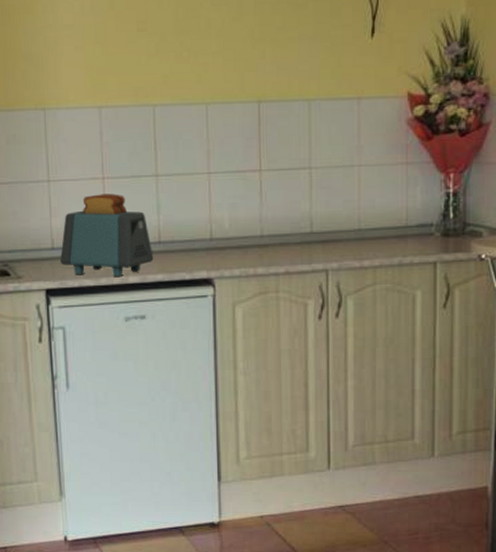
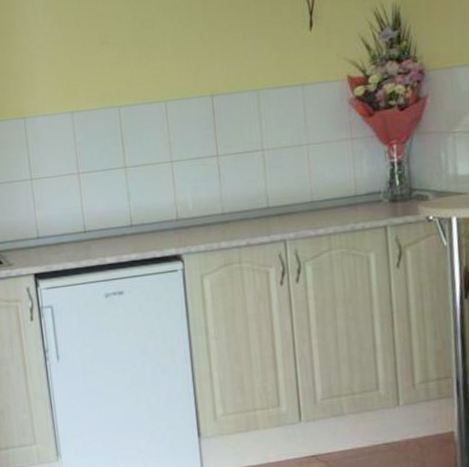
toaster: present [60,193,154,277] -> none [45,186,128,260]

